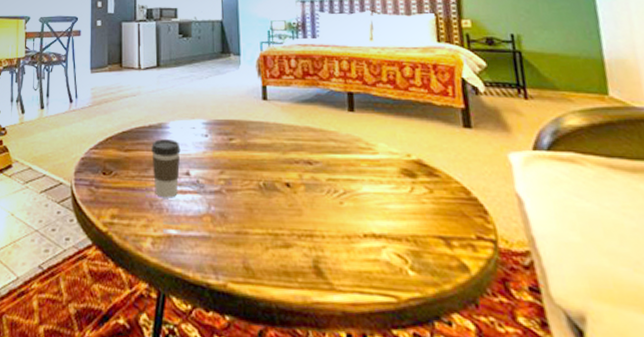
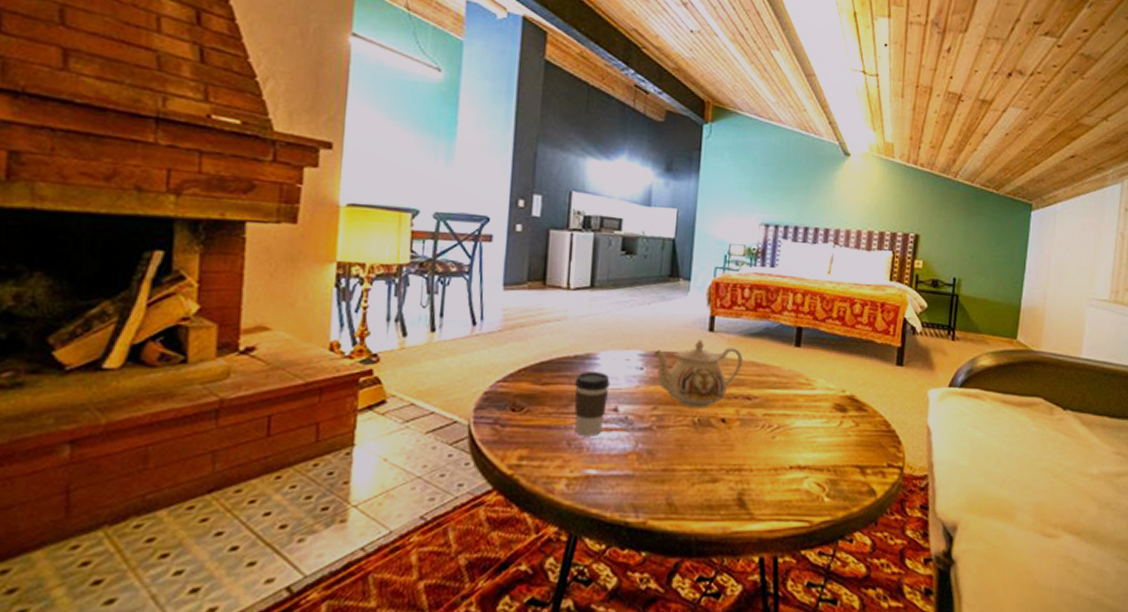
teapot: none [215,108,298,173] -> present [653,339,742,408]

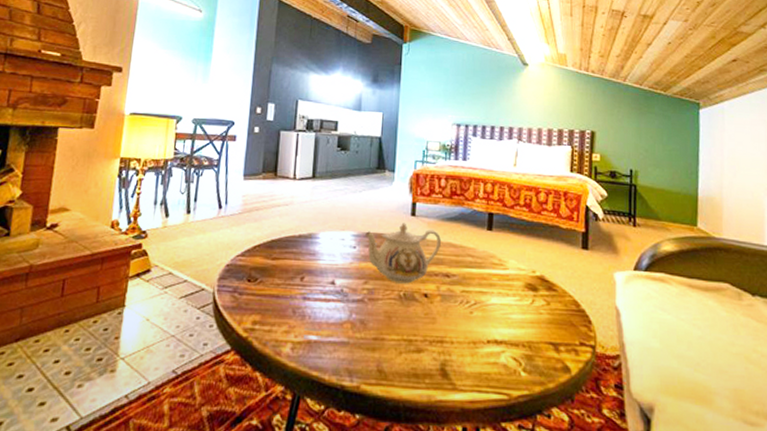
coffee cup: present [574,371,610,436] -> none [299,249,328,306]

